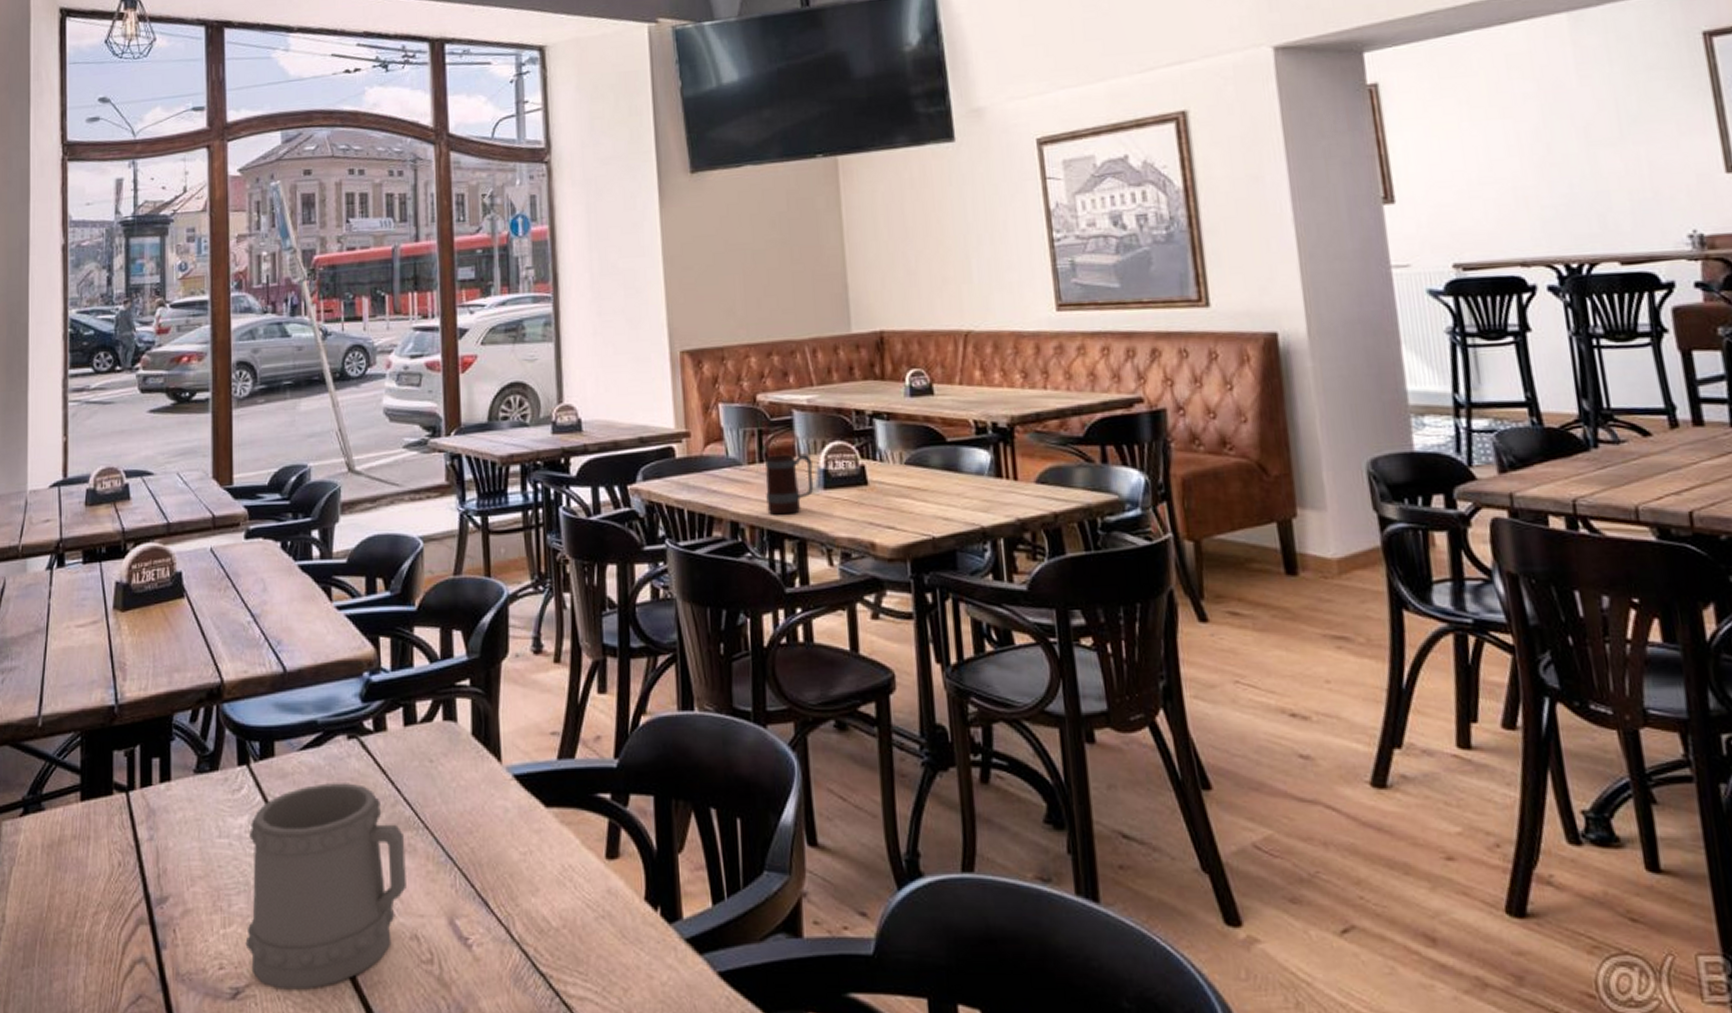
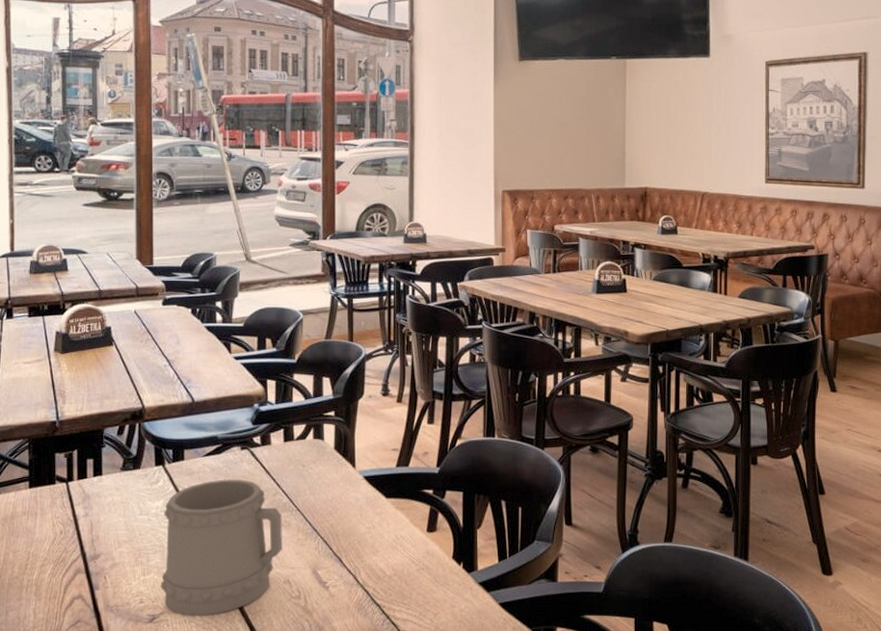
beer mug: present [765,453,814,515] -> none [556,268,590,309]

